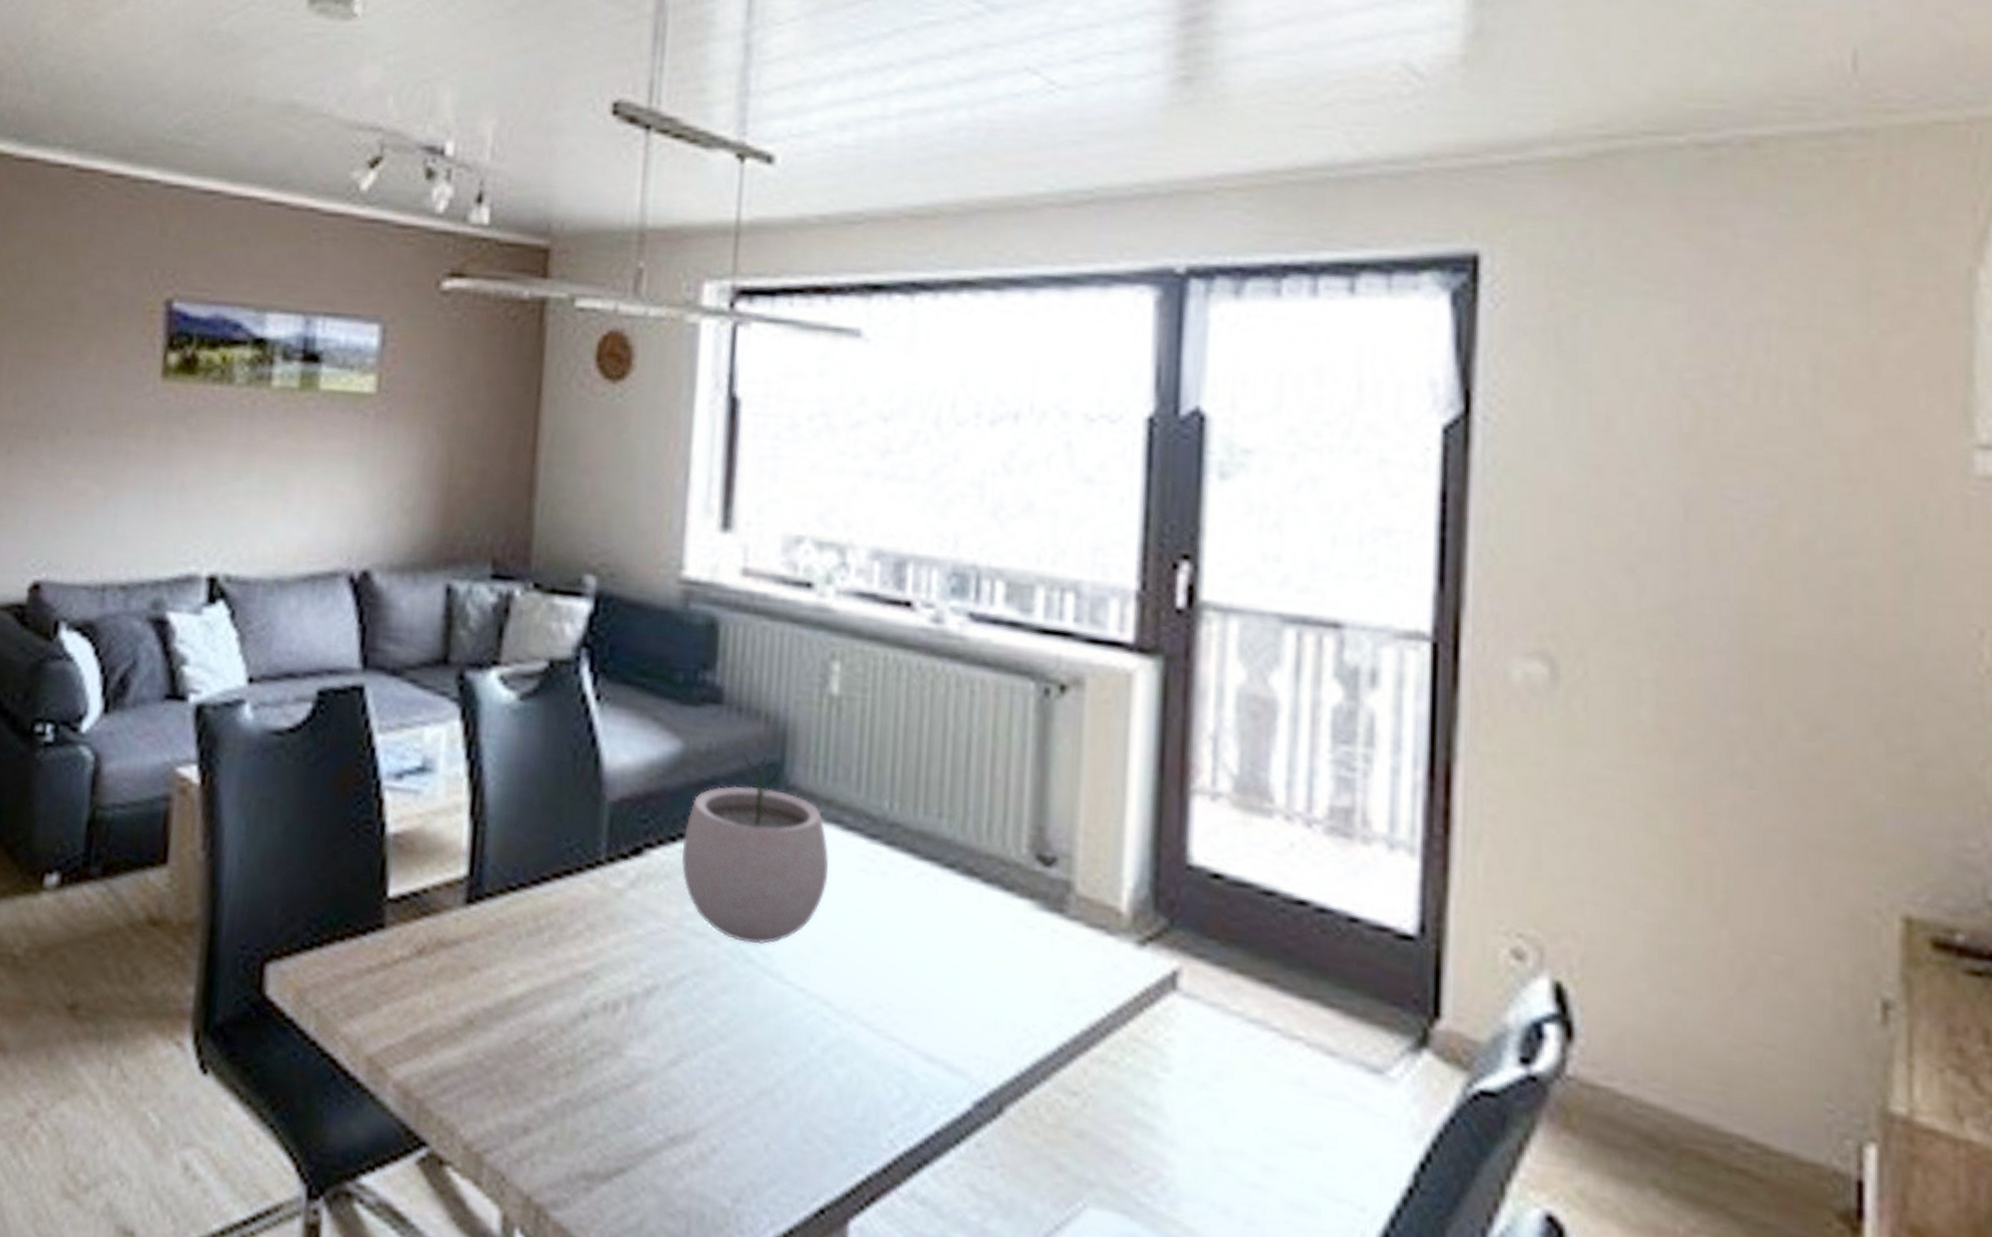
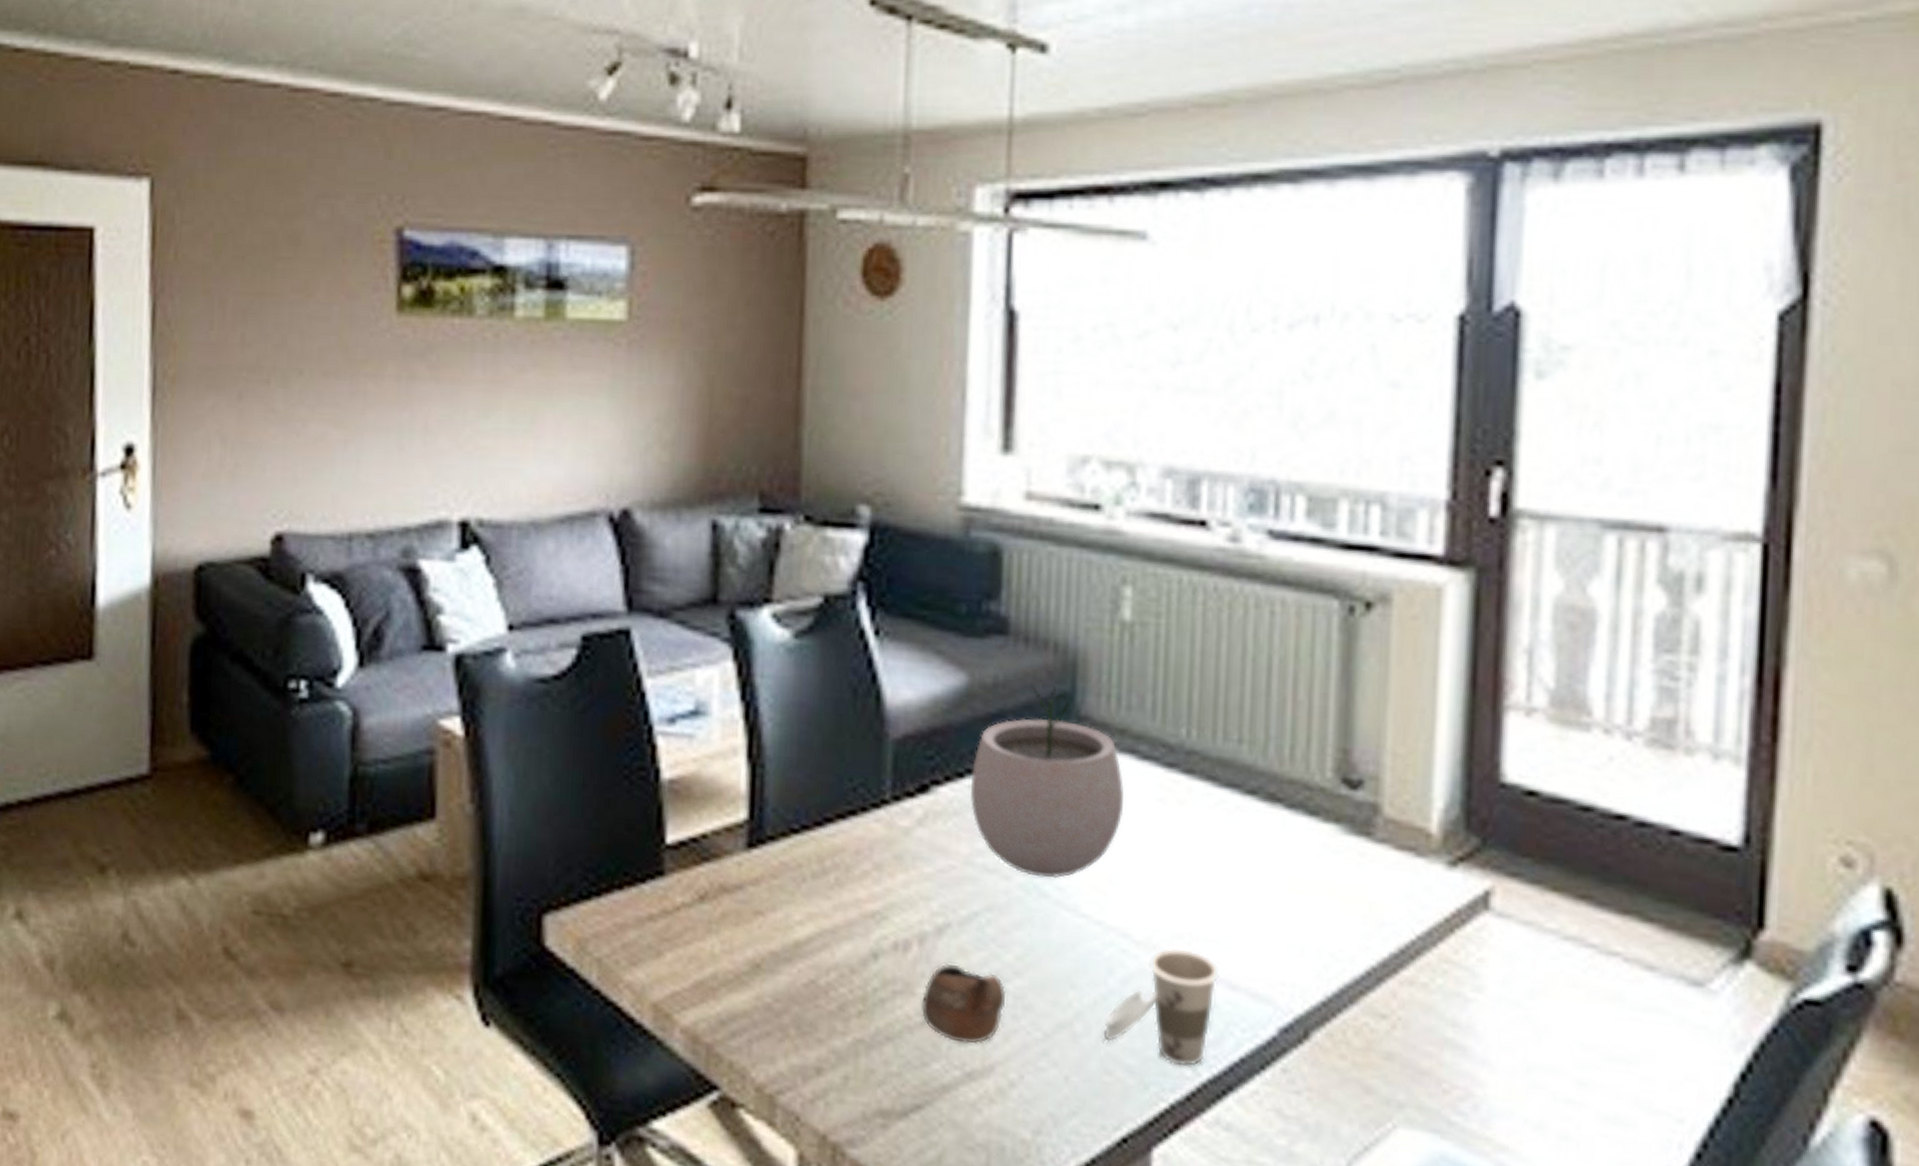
cup: none [628,1025,711,1109] -> present [922,963,1007,1045]
cup: none [803,1017,918,1139] -> present [1103,947,1220,1067]

